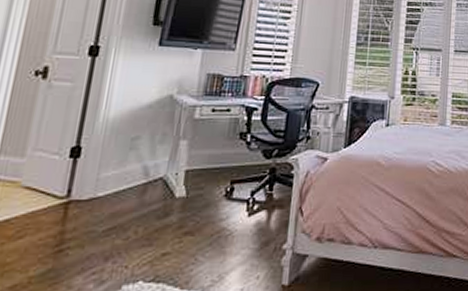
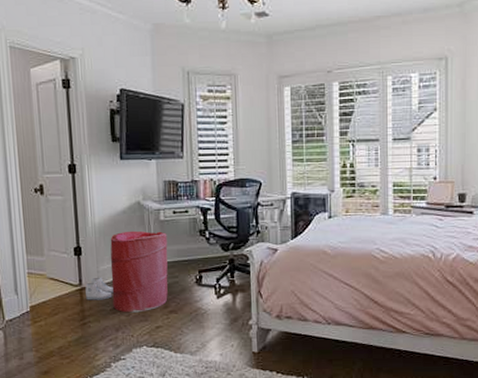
boots: none [72,186,114,218] -> present [85,277,114,300]
laundry hamper: none [108,129,200,235] -> present [110,230,168,313]

